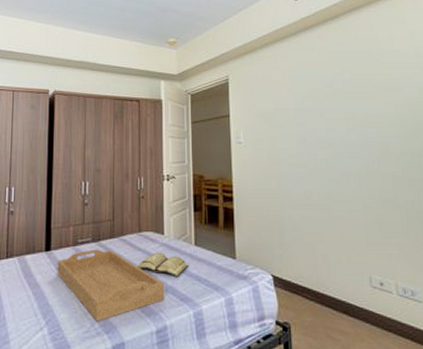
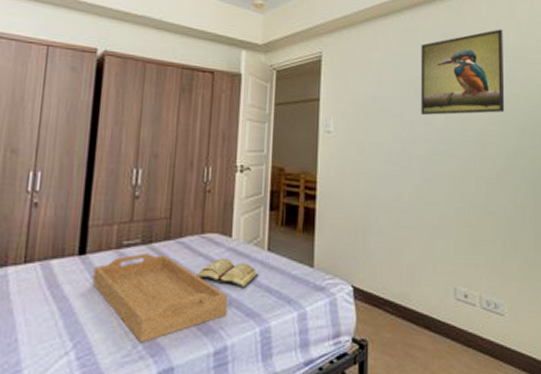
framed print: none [317,40,405,123] -> present [420,29,505,116]

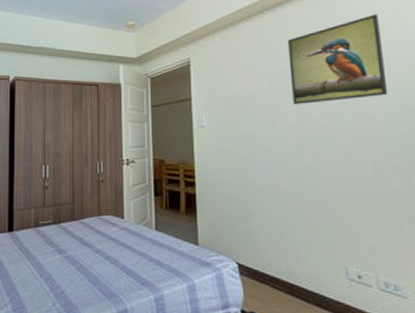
serving tray: present [92,253,227,343] -> none [20,231,124,302]
diary: present [196,258,259,289] -> none [97,235,150,262]

